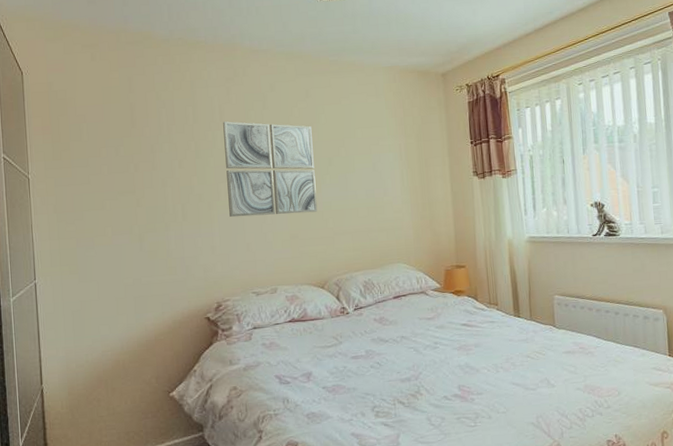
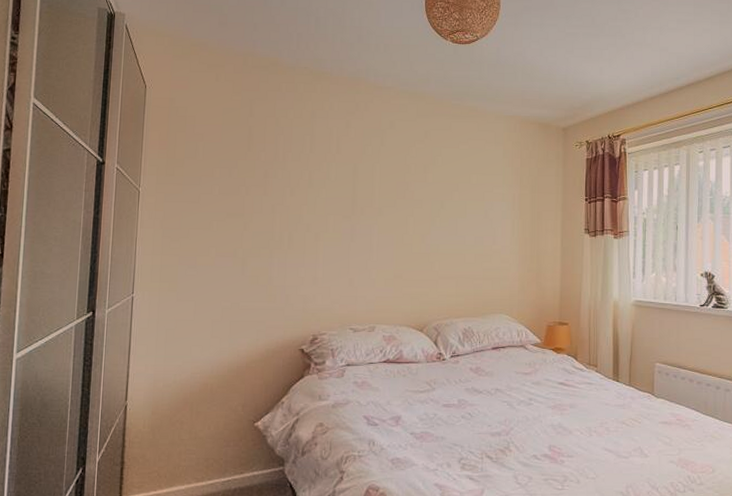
wall art: present [223,121,318,218] -> none [335,154,427,254]

